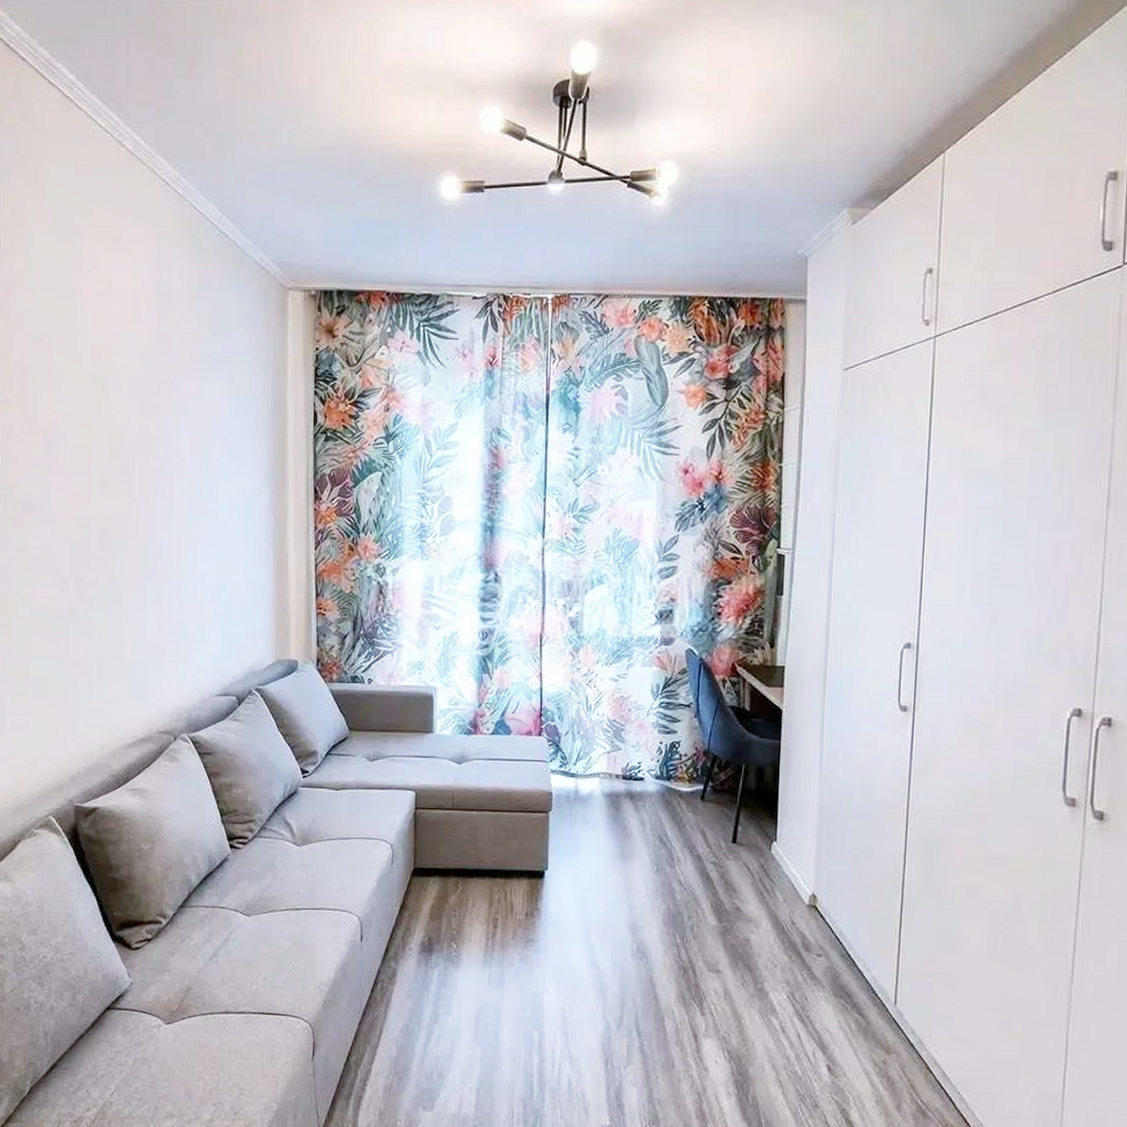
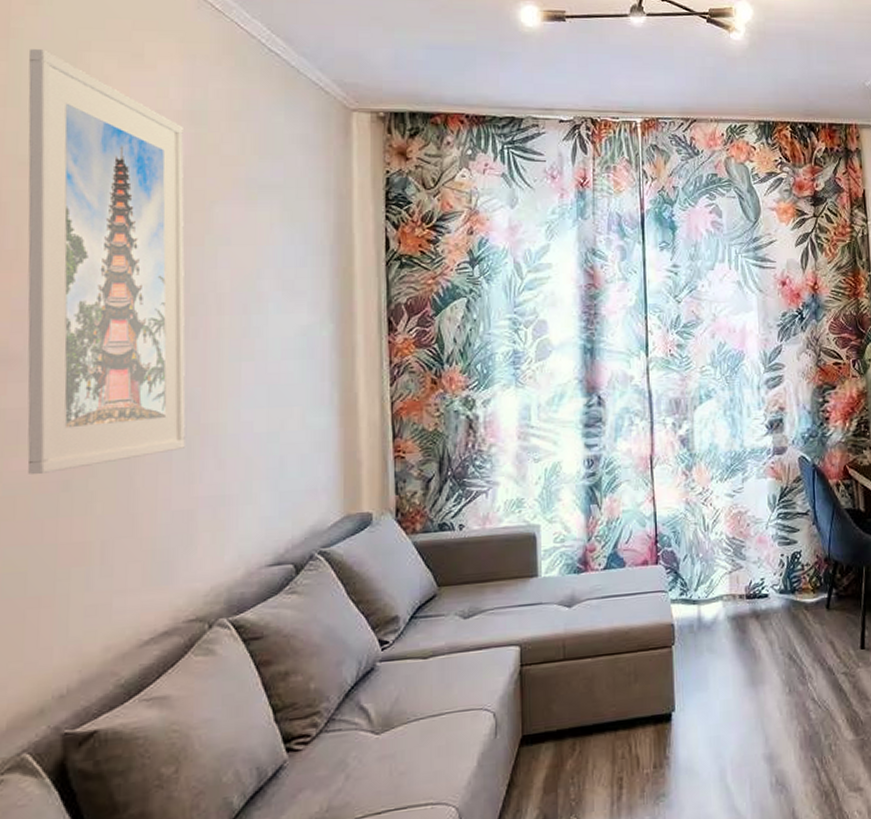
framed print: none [39,237,156,602] -> present [27,49,186,475]

